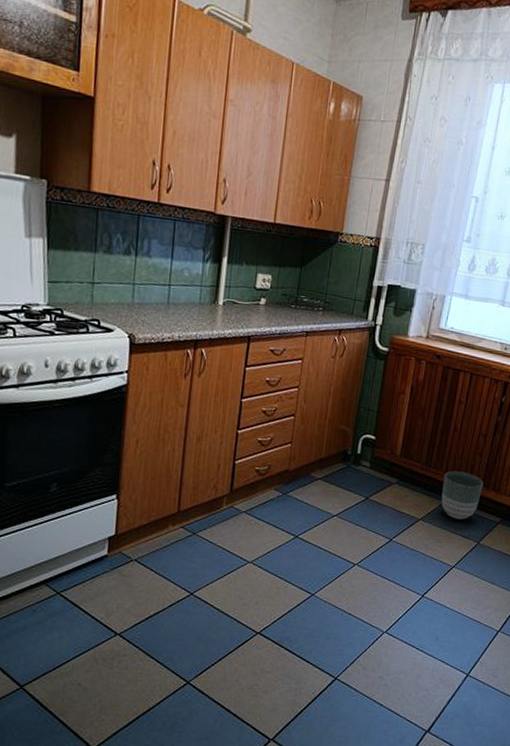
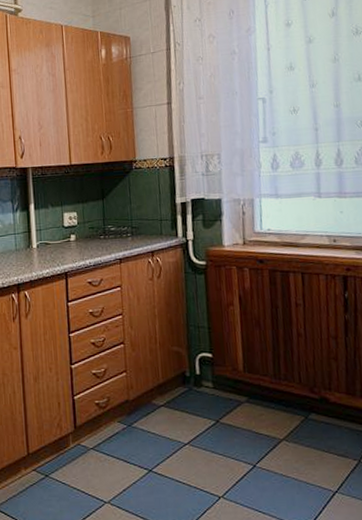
planter: present [441,471,484,520] -> none [298,380,349,436]

